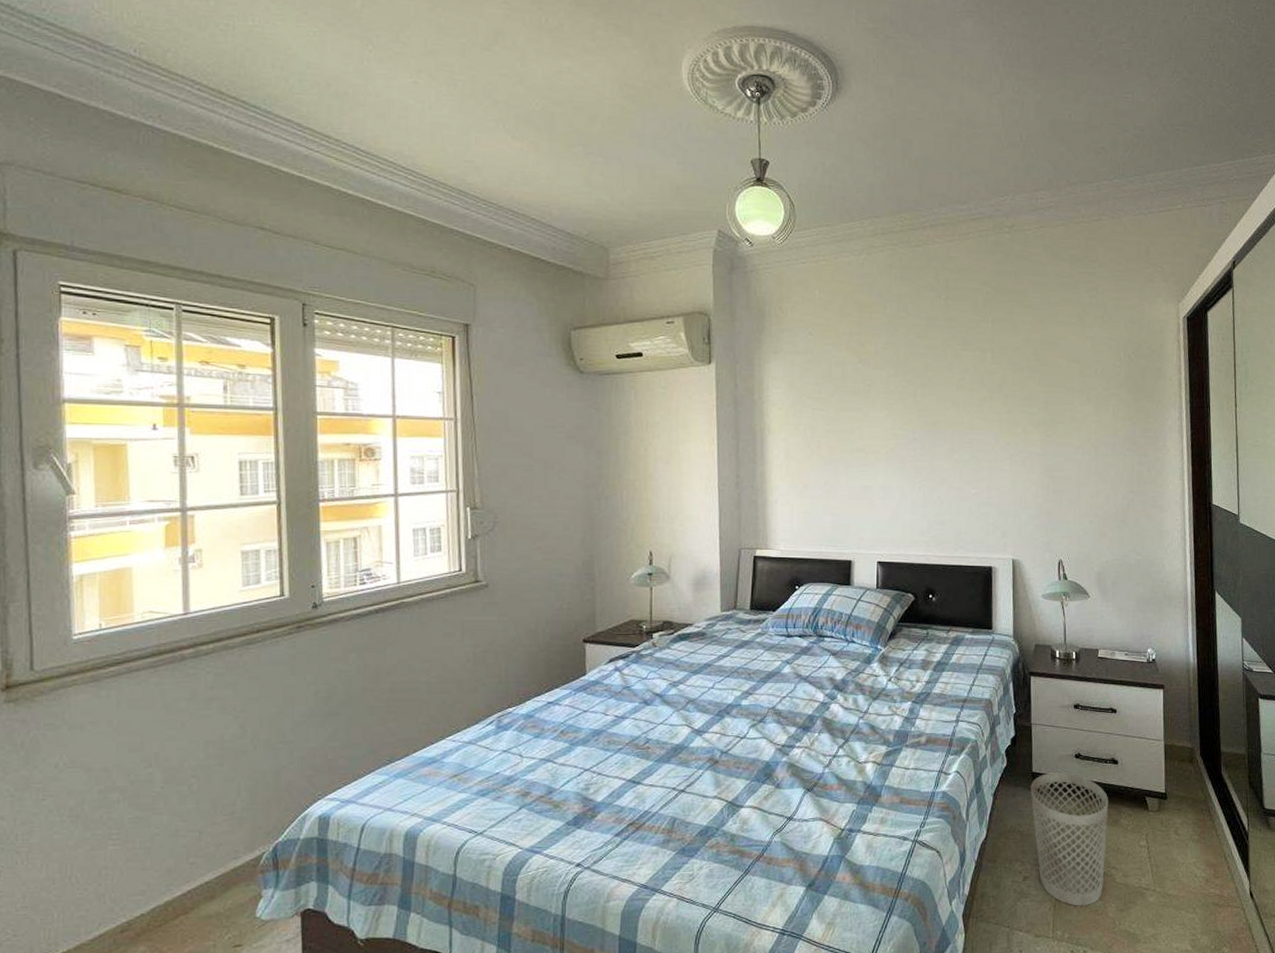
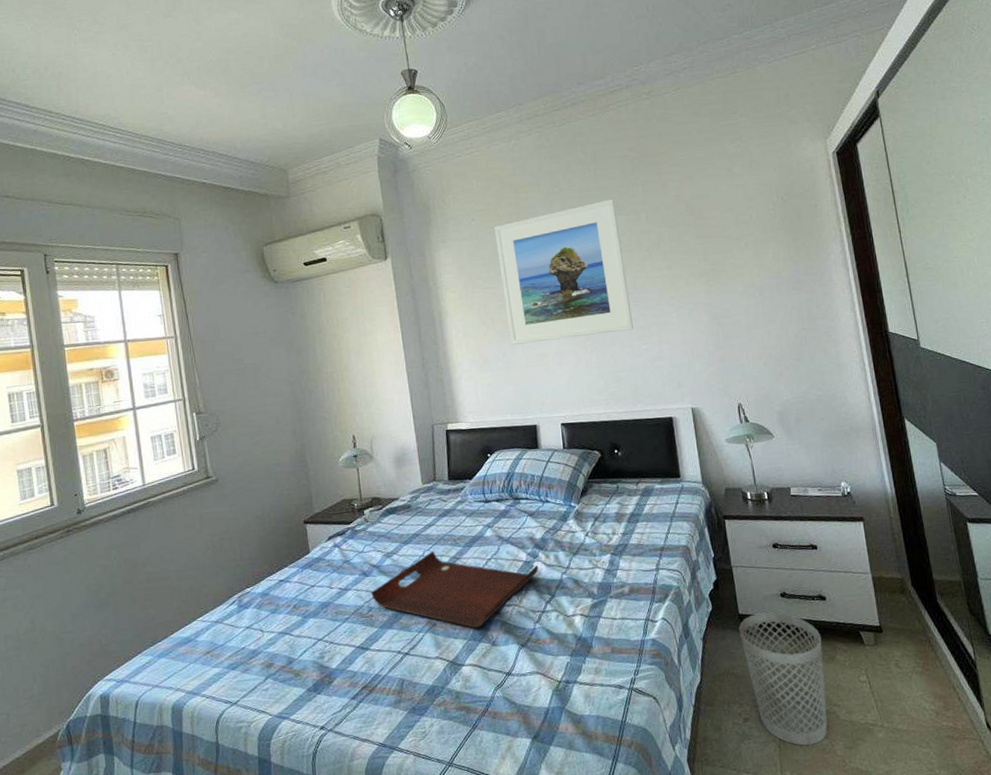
serving tray: none [651,684,836,769] -> present [371,551,539,629]
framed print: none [832,332,965,473] -> present [494,199,633,345]

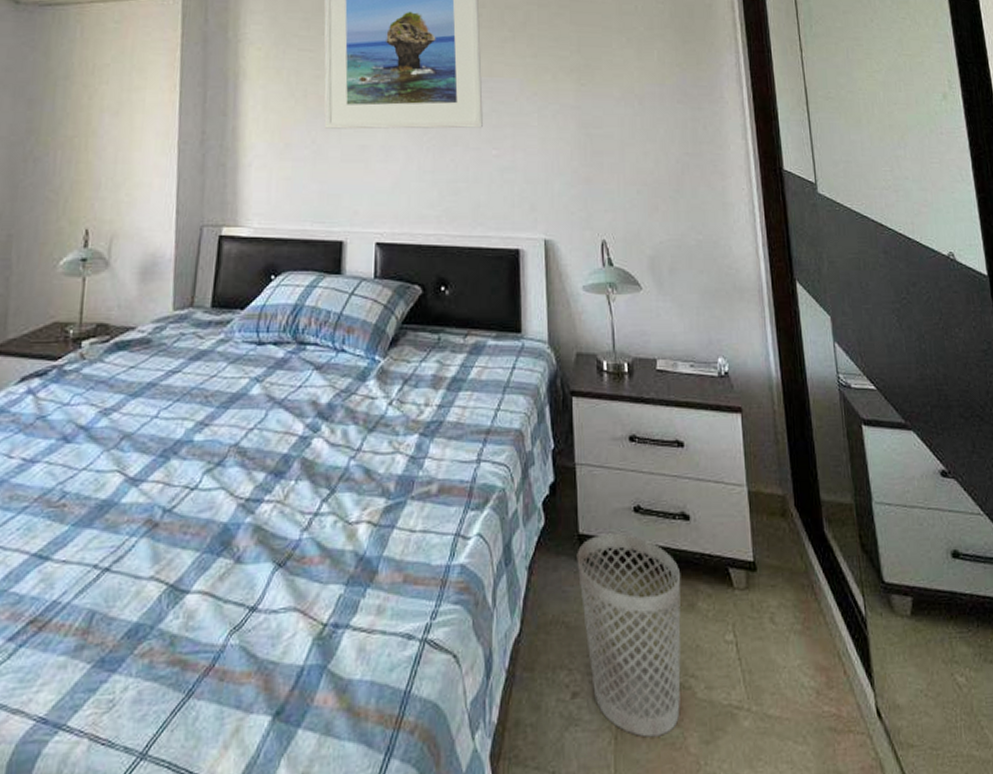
serving tray: present [371,551,539,629] -> none [69,411,319,534]

